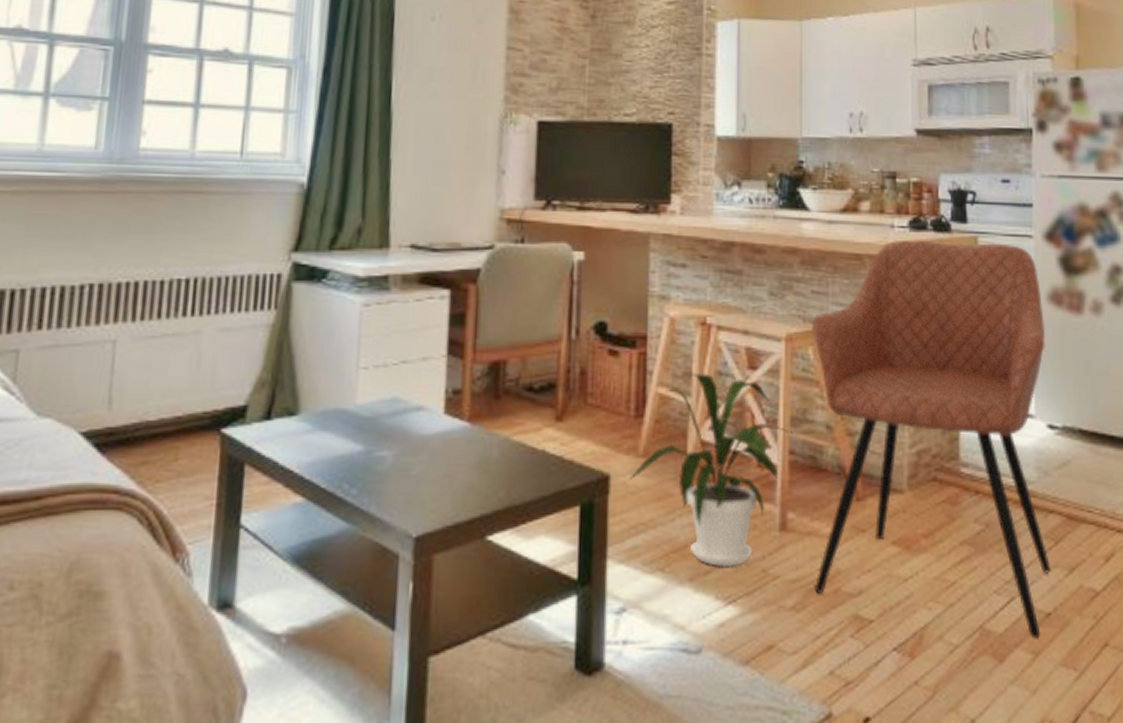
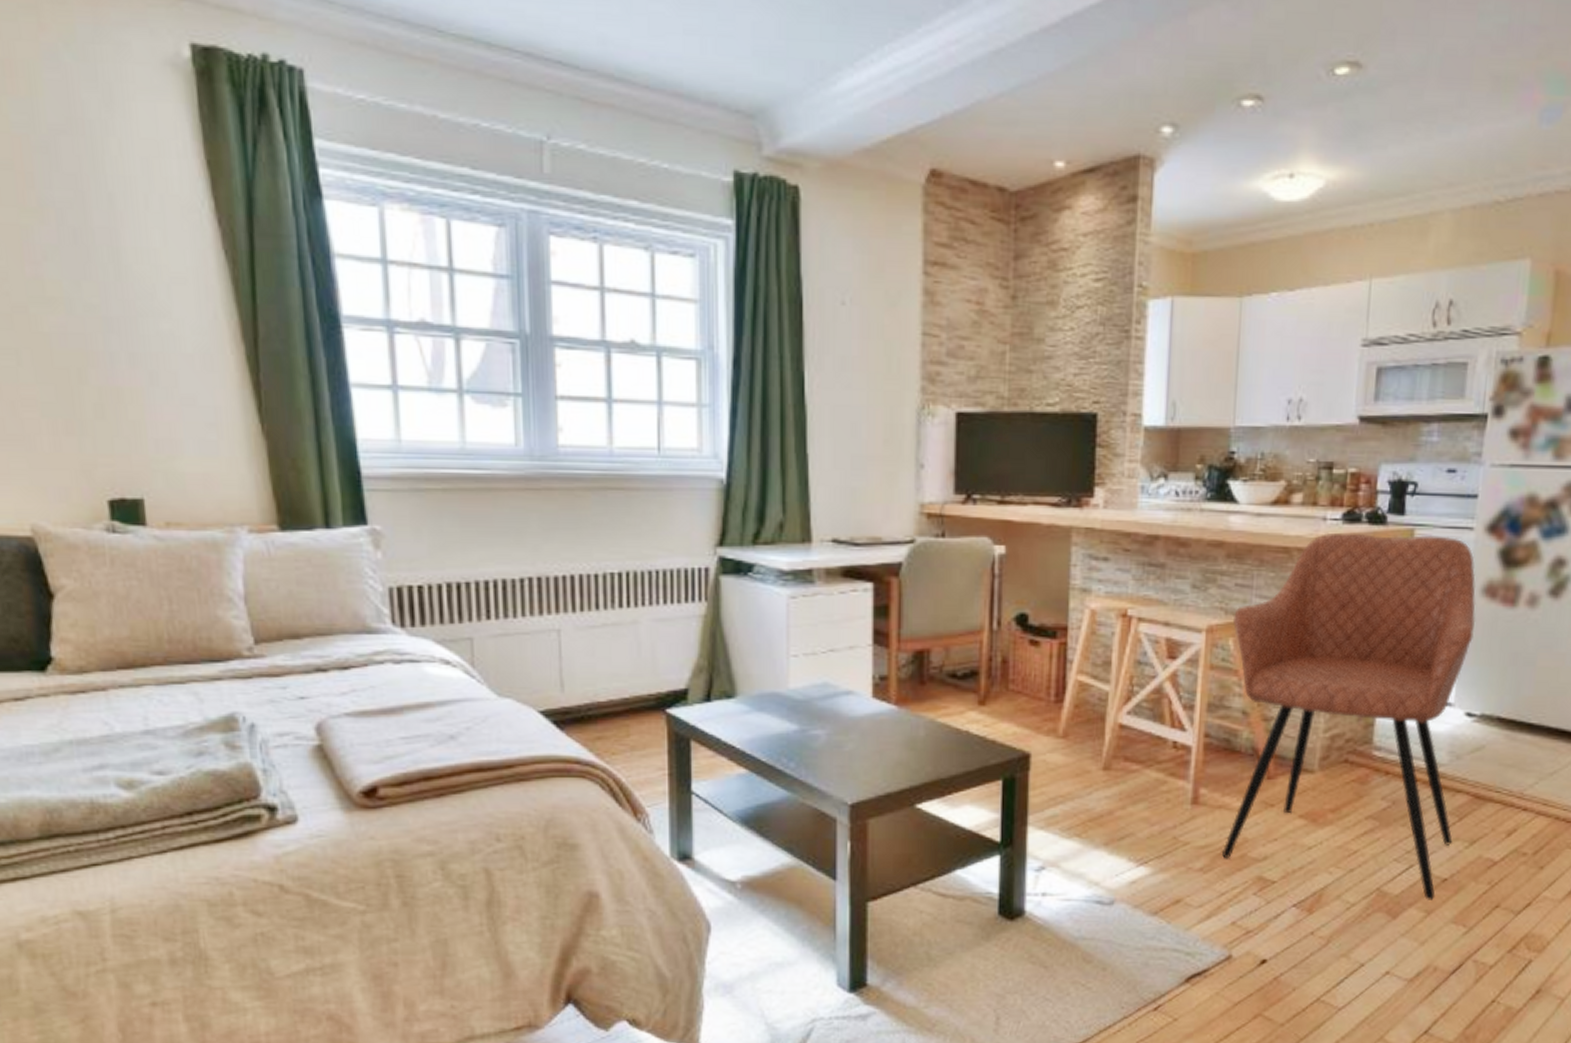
house plant: present [629,373,793,568] -> none [1048,662,1209,835]

